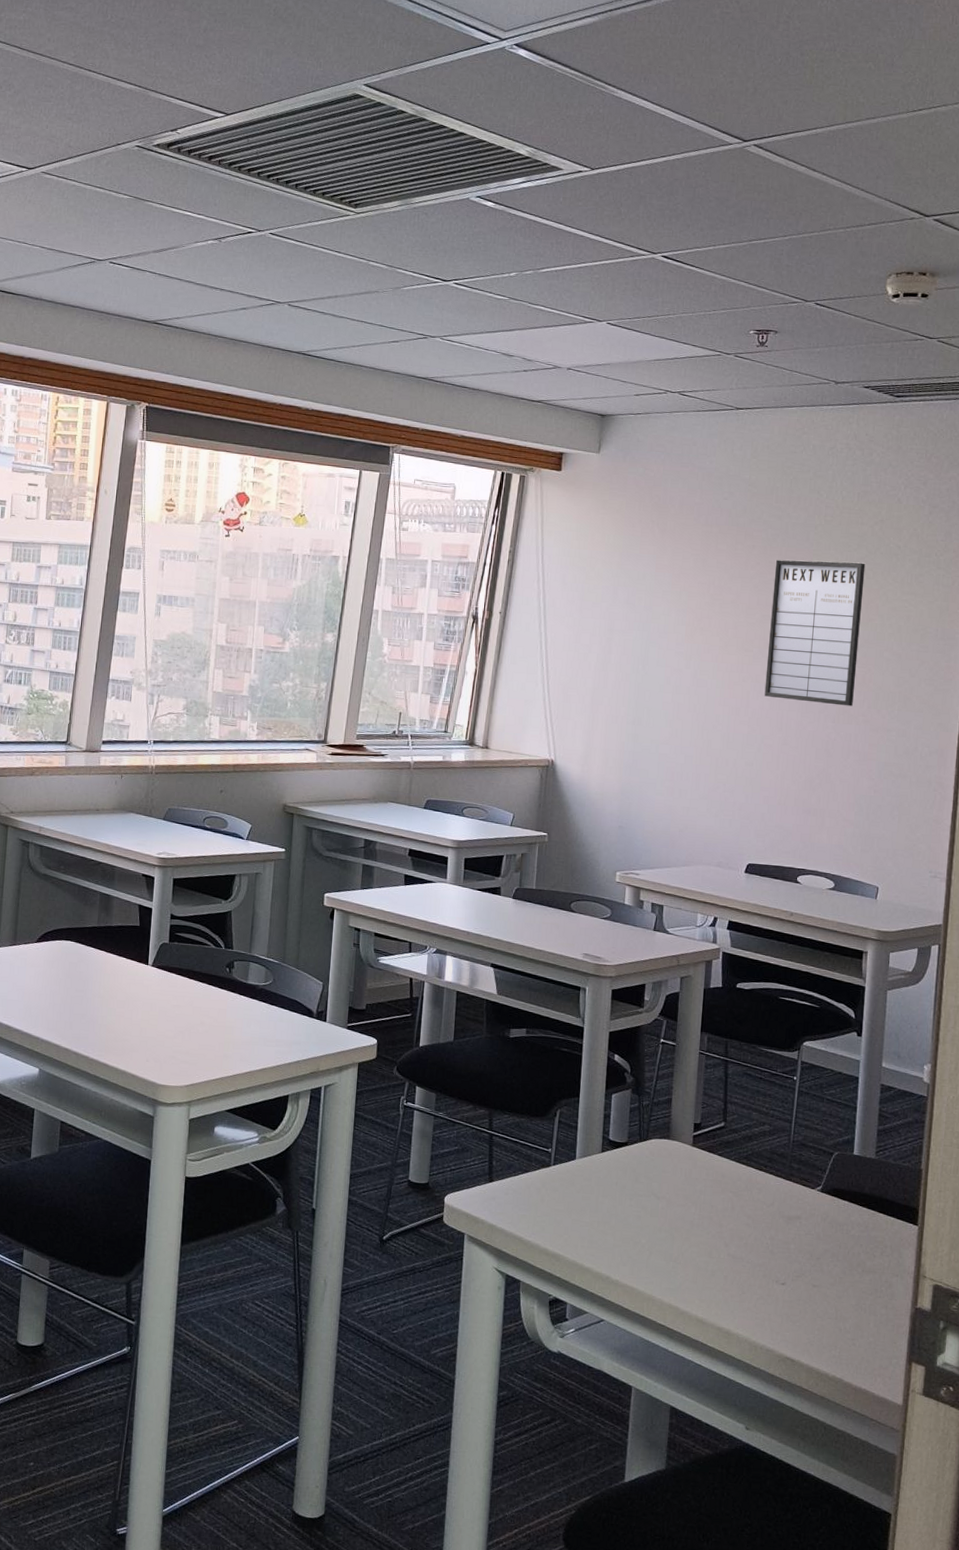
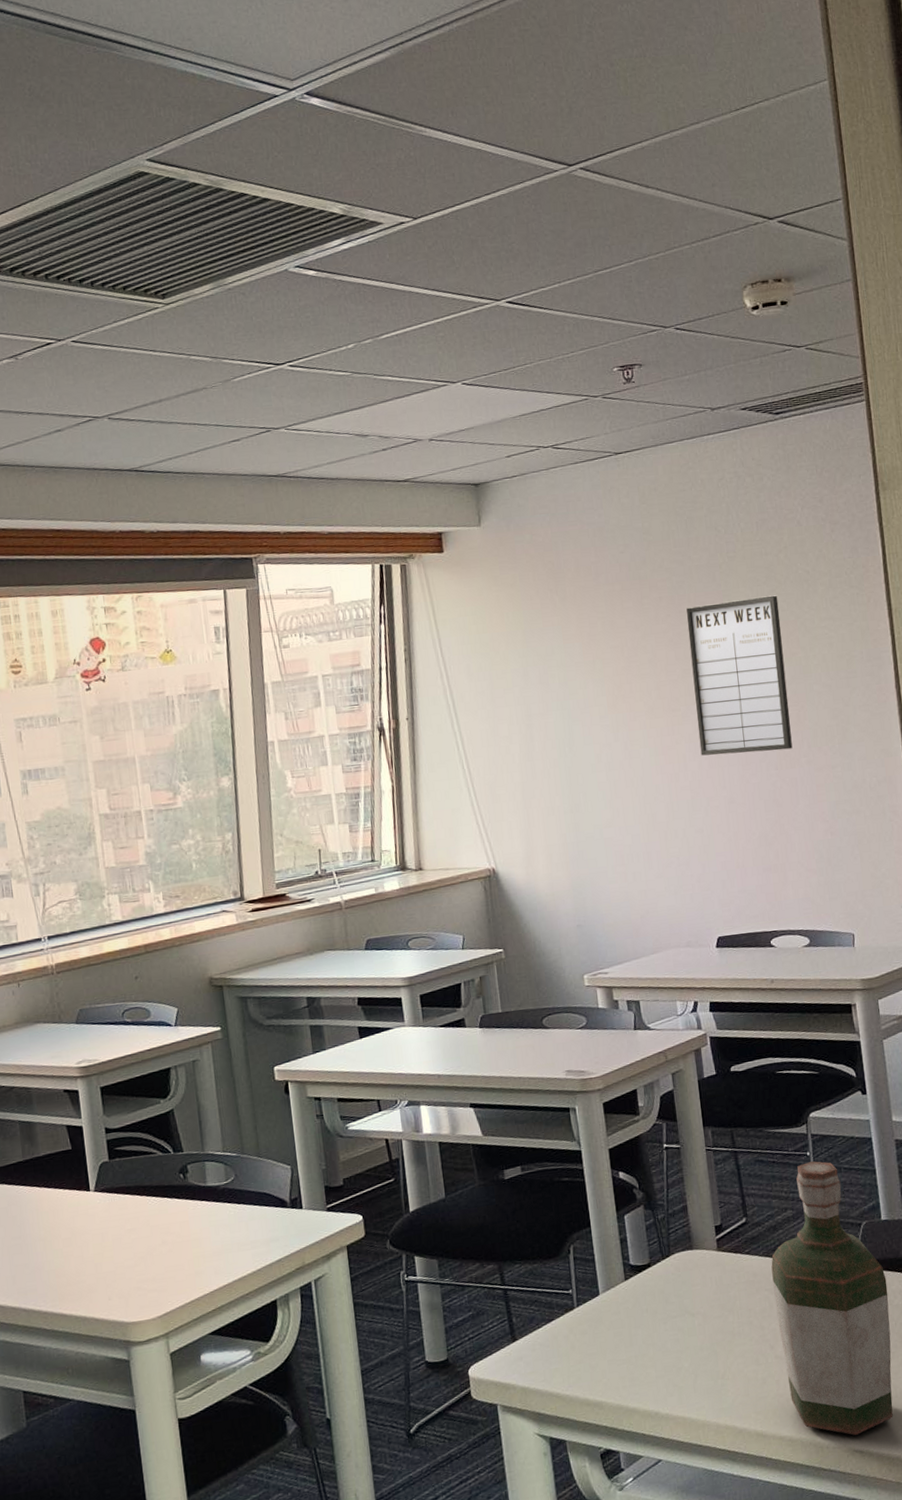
bottle: none [735,1085,848,1344] -> present [771,1160,893,1436]

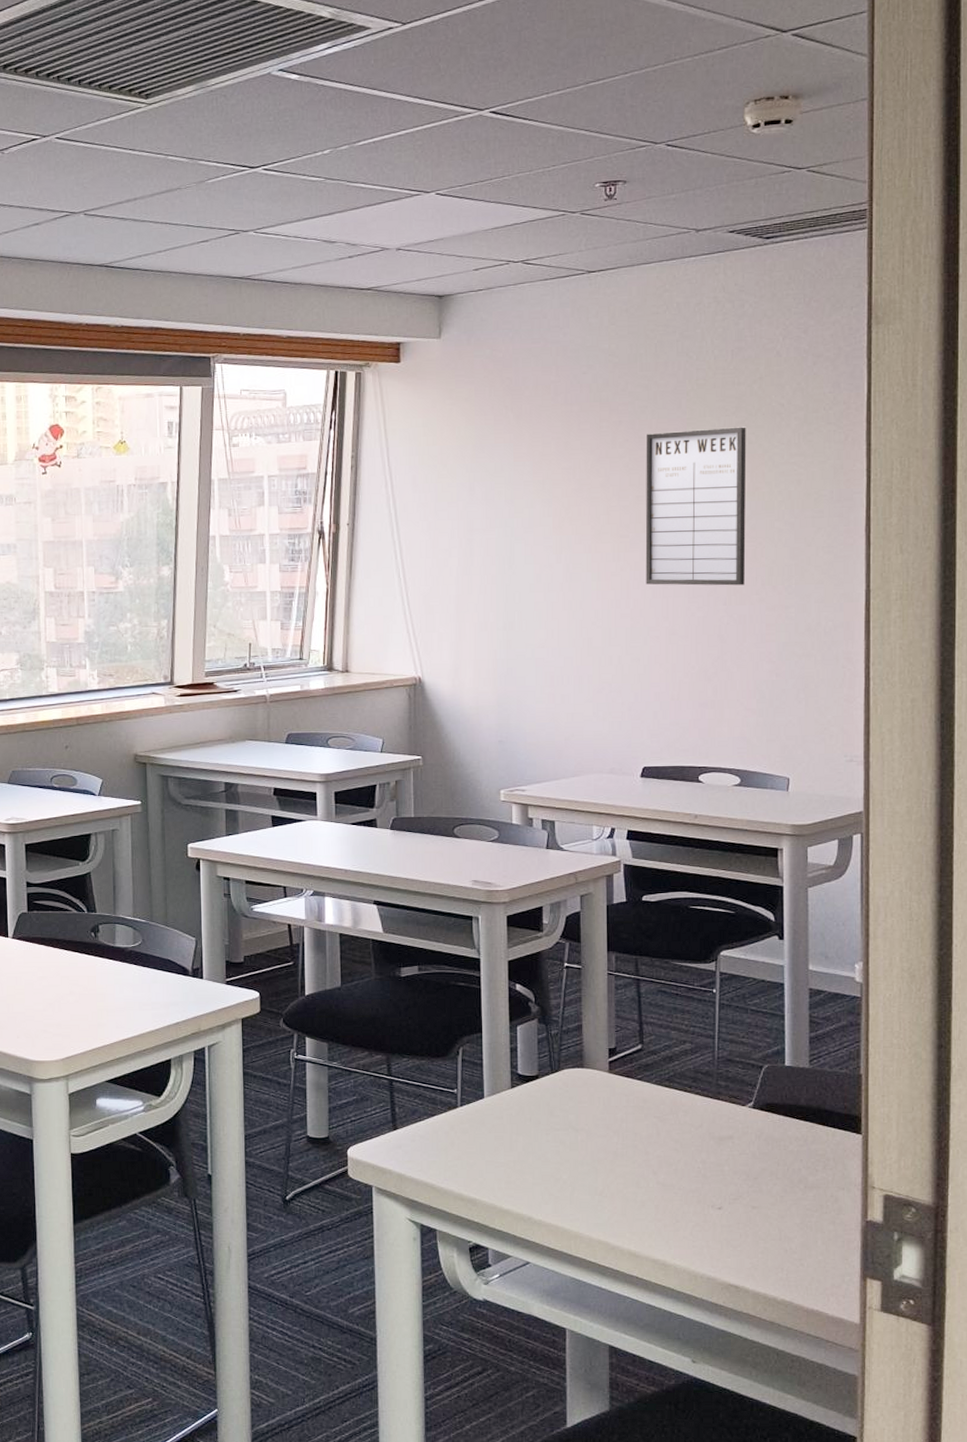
bottle: present [771,1160,893,1436] -> none [663,998,783,1270]

